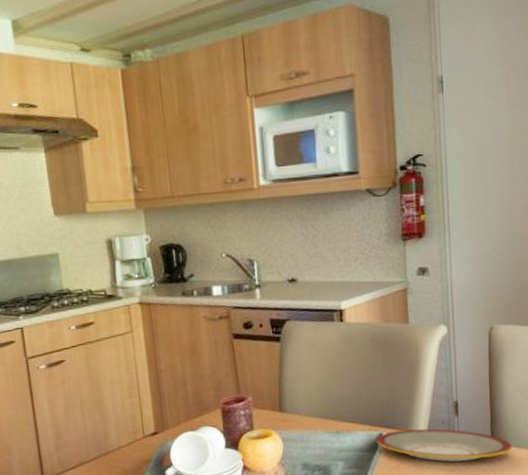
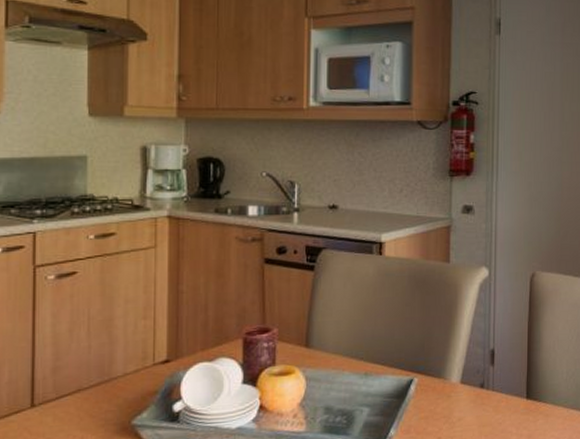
plate: present [376,428,512,462] -> none [406,376,547,416]

